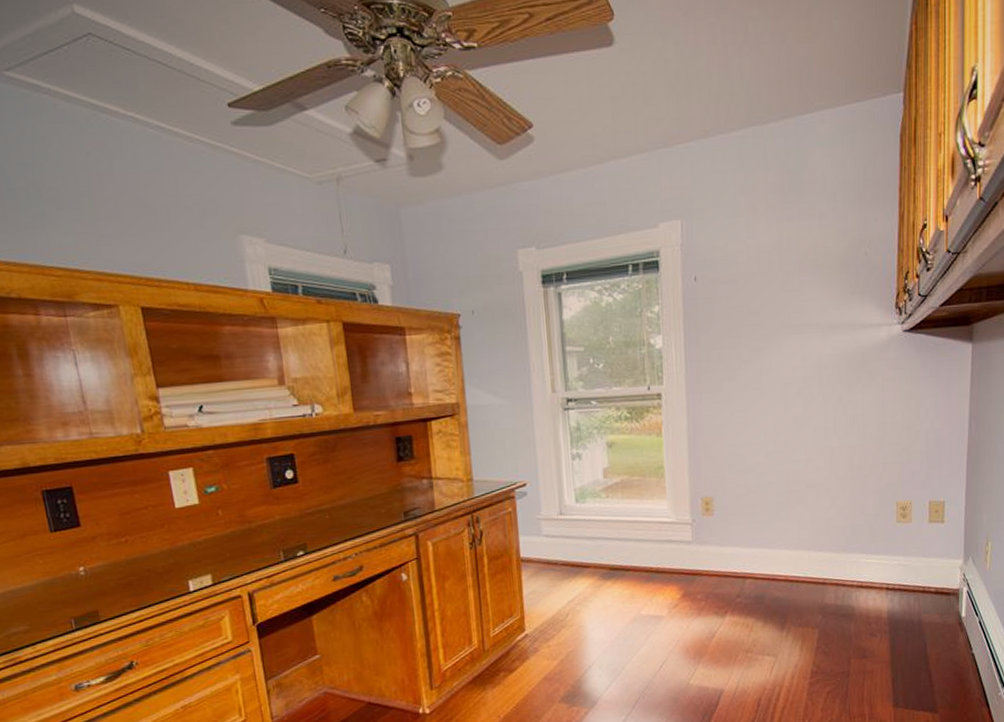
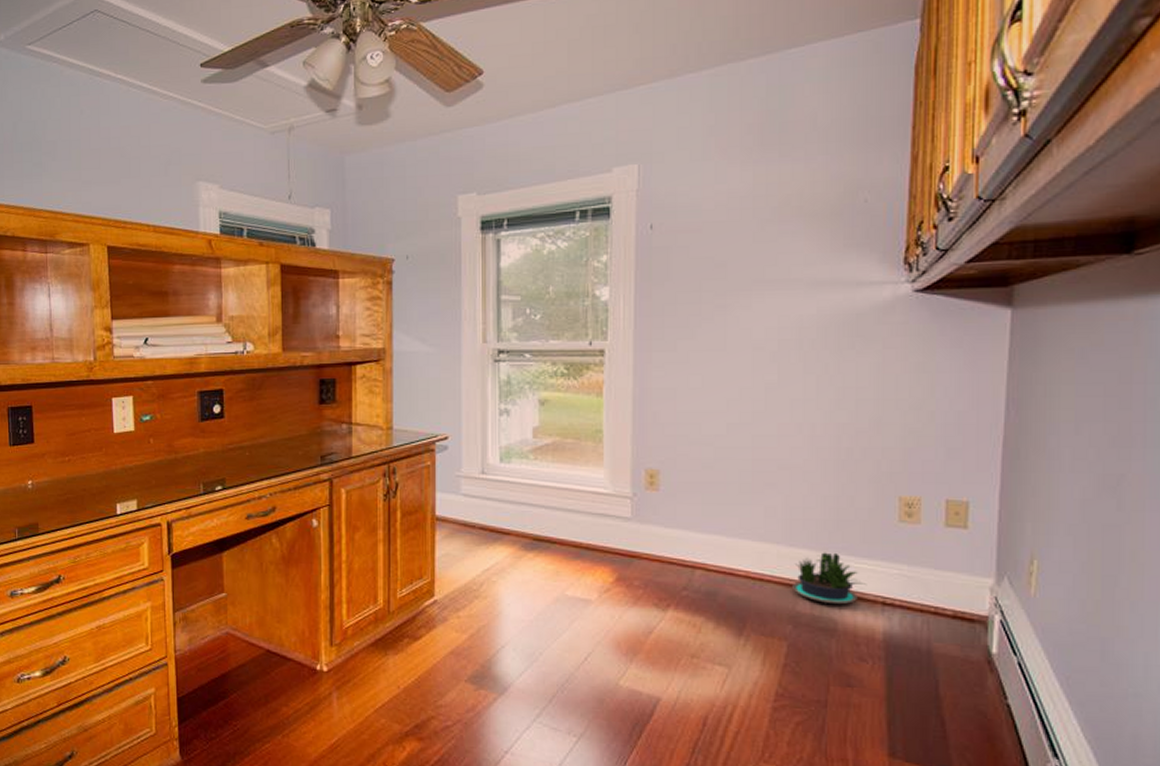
potted plant: none [821,552,874,595] -> present [793,552,866,605]

